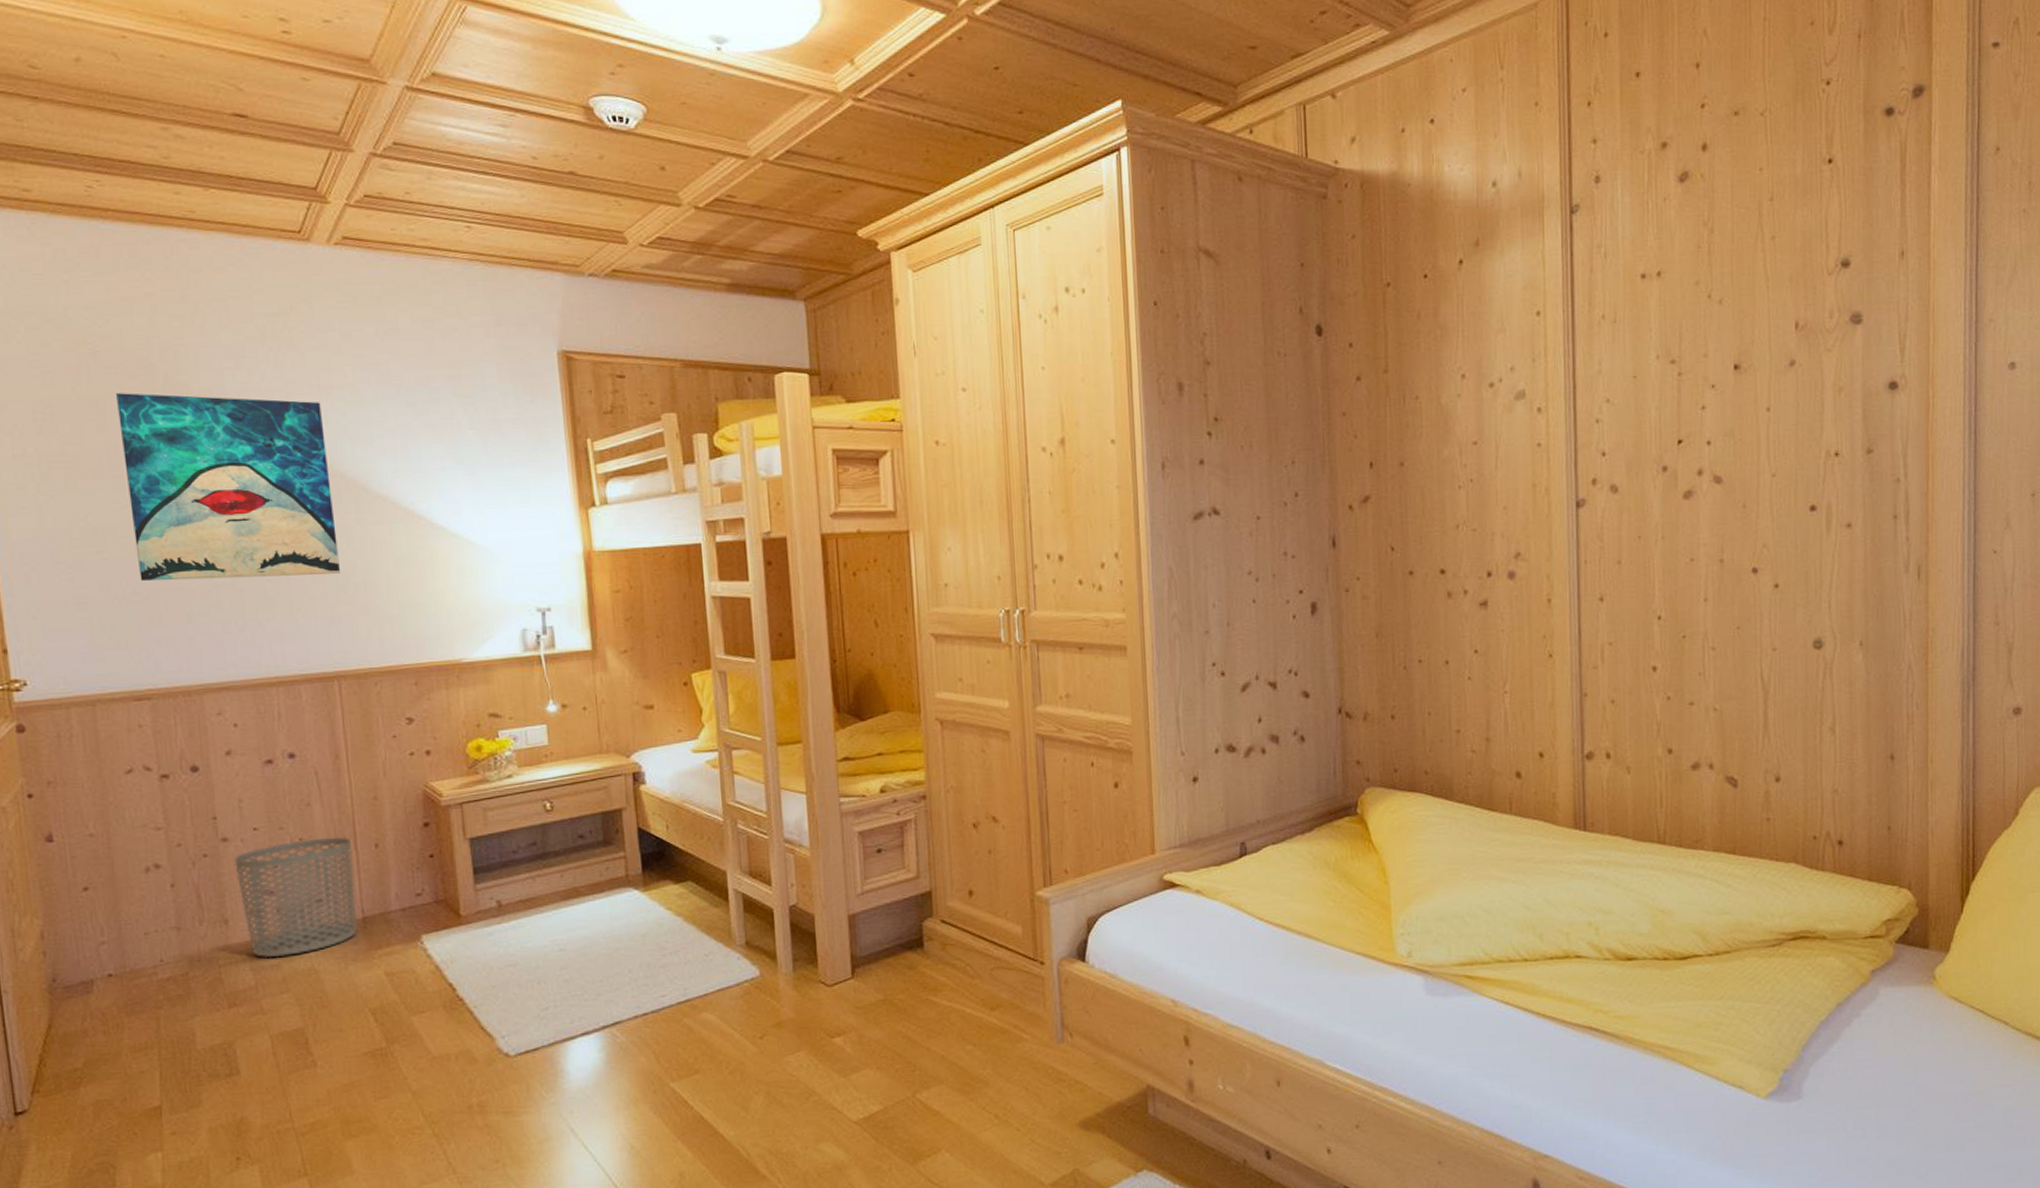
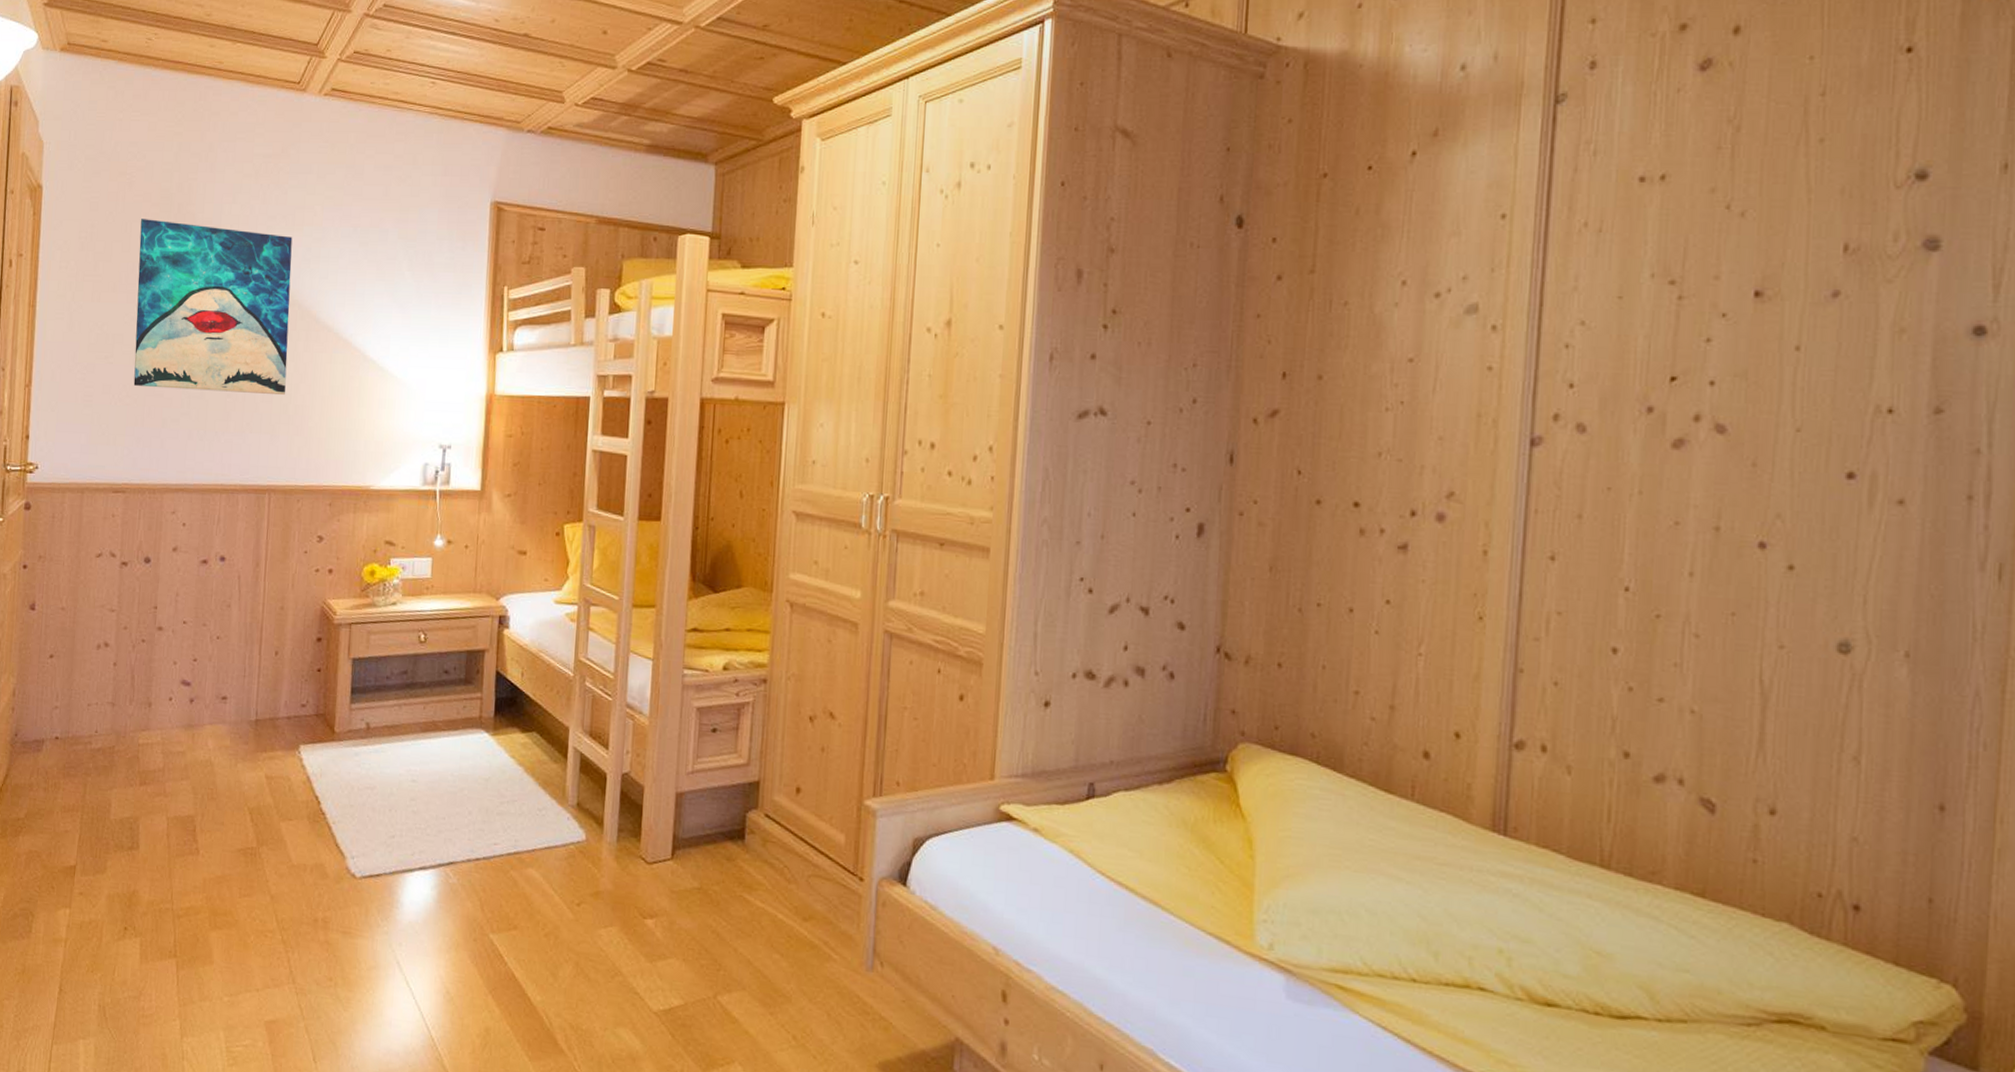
waste bin: present [234,836,358,959] -> none [164,638,258,746]

